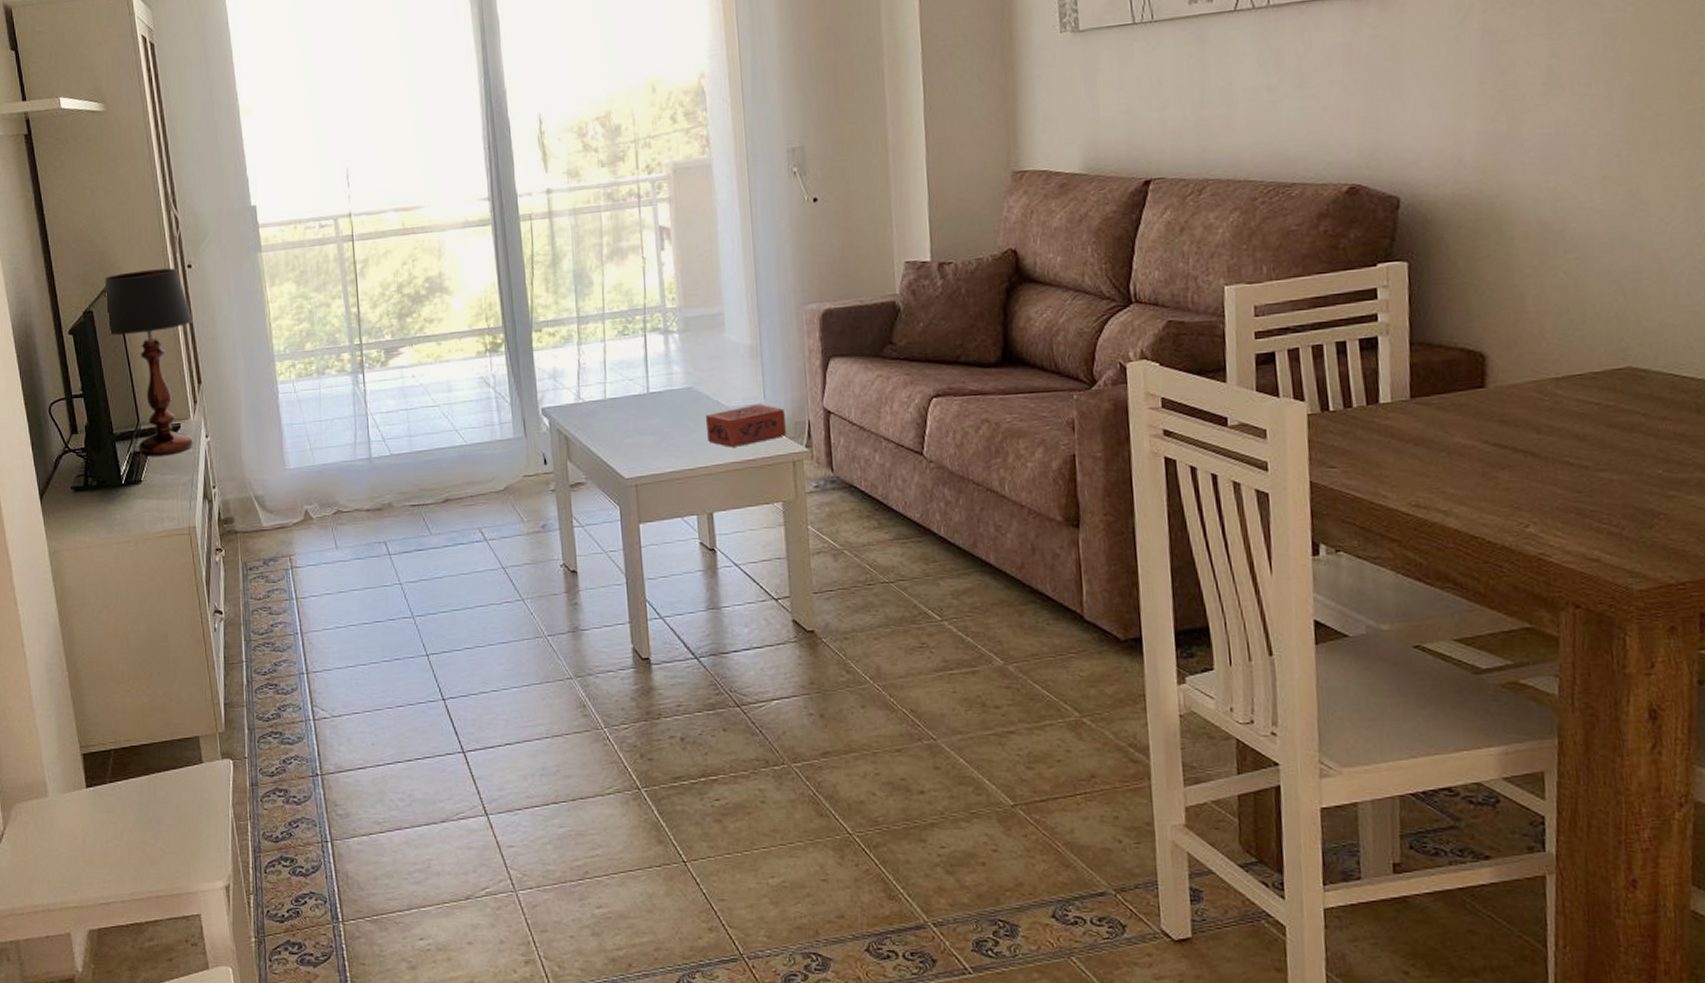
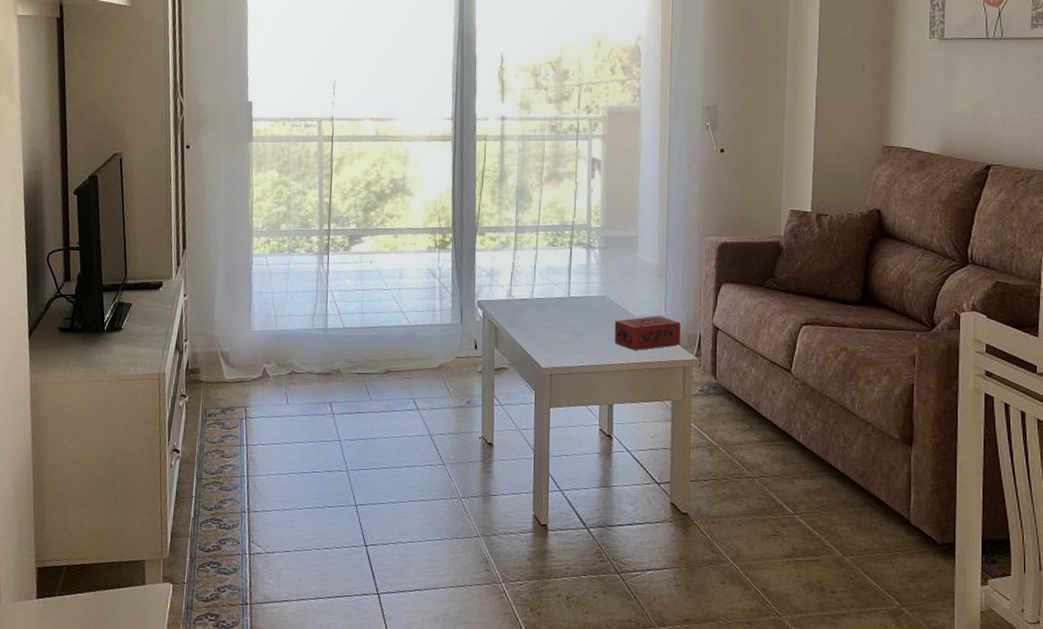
table lamp: present [104,268,194,458] -> none [109,146,186,310]

